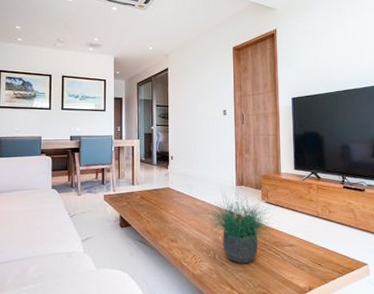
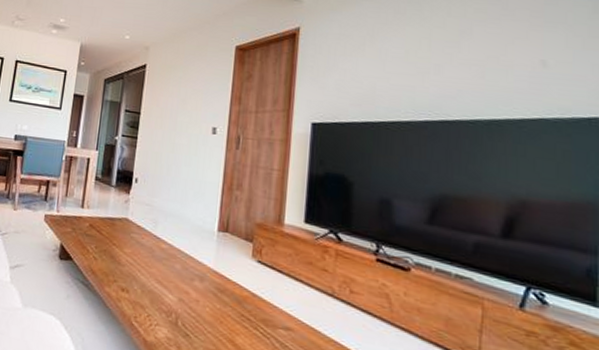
potted plant: present [205,184,277,264] -> none [170,228,273,341]

